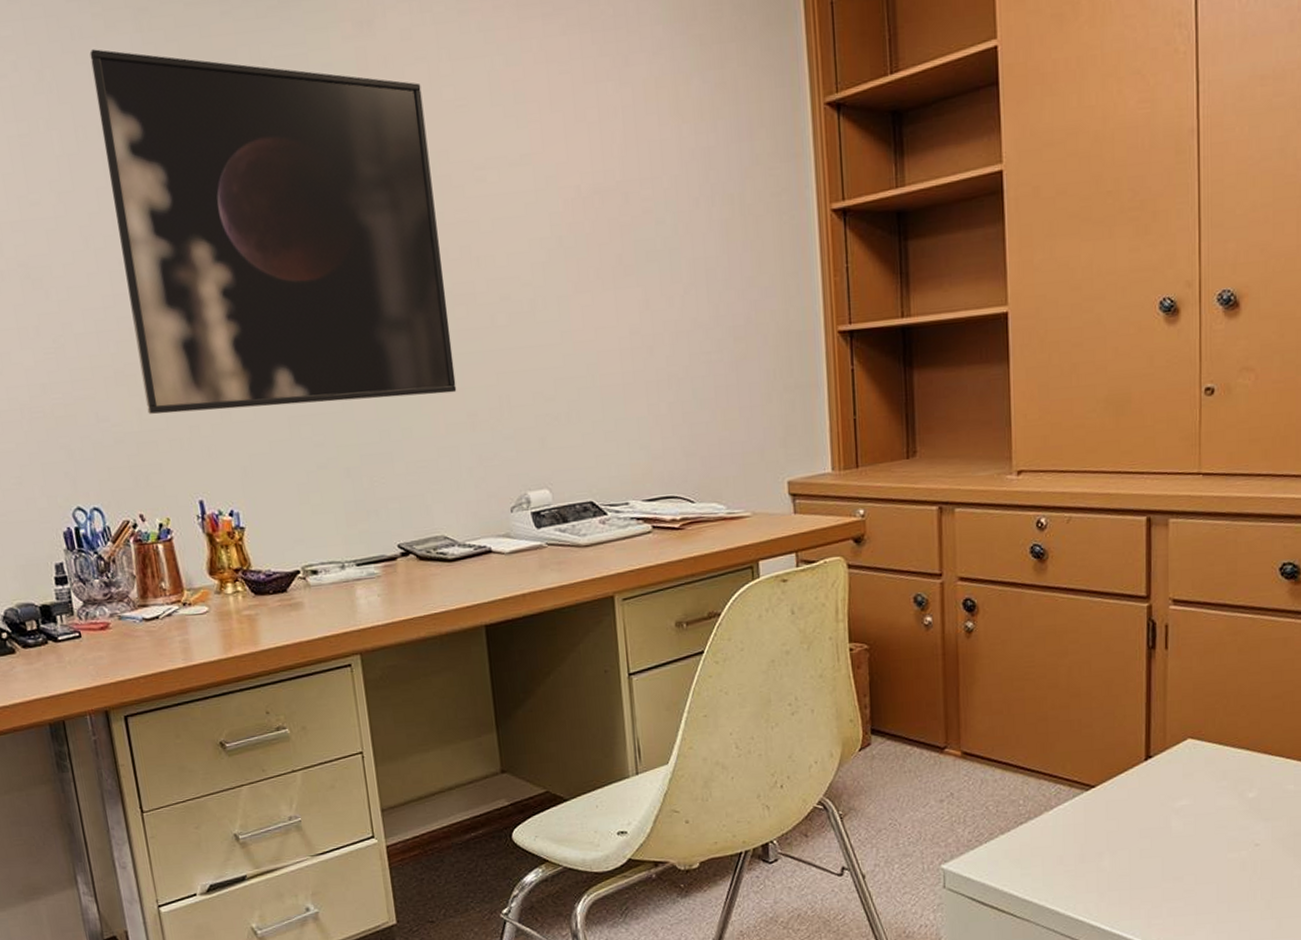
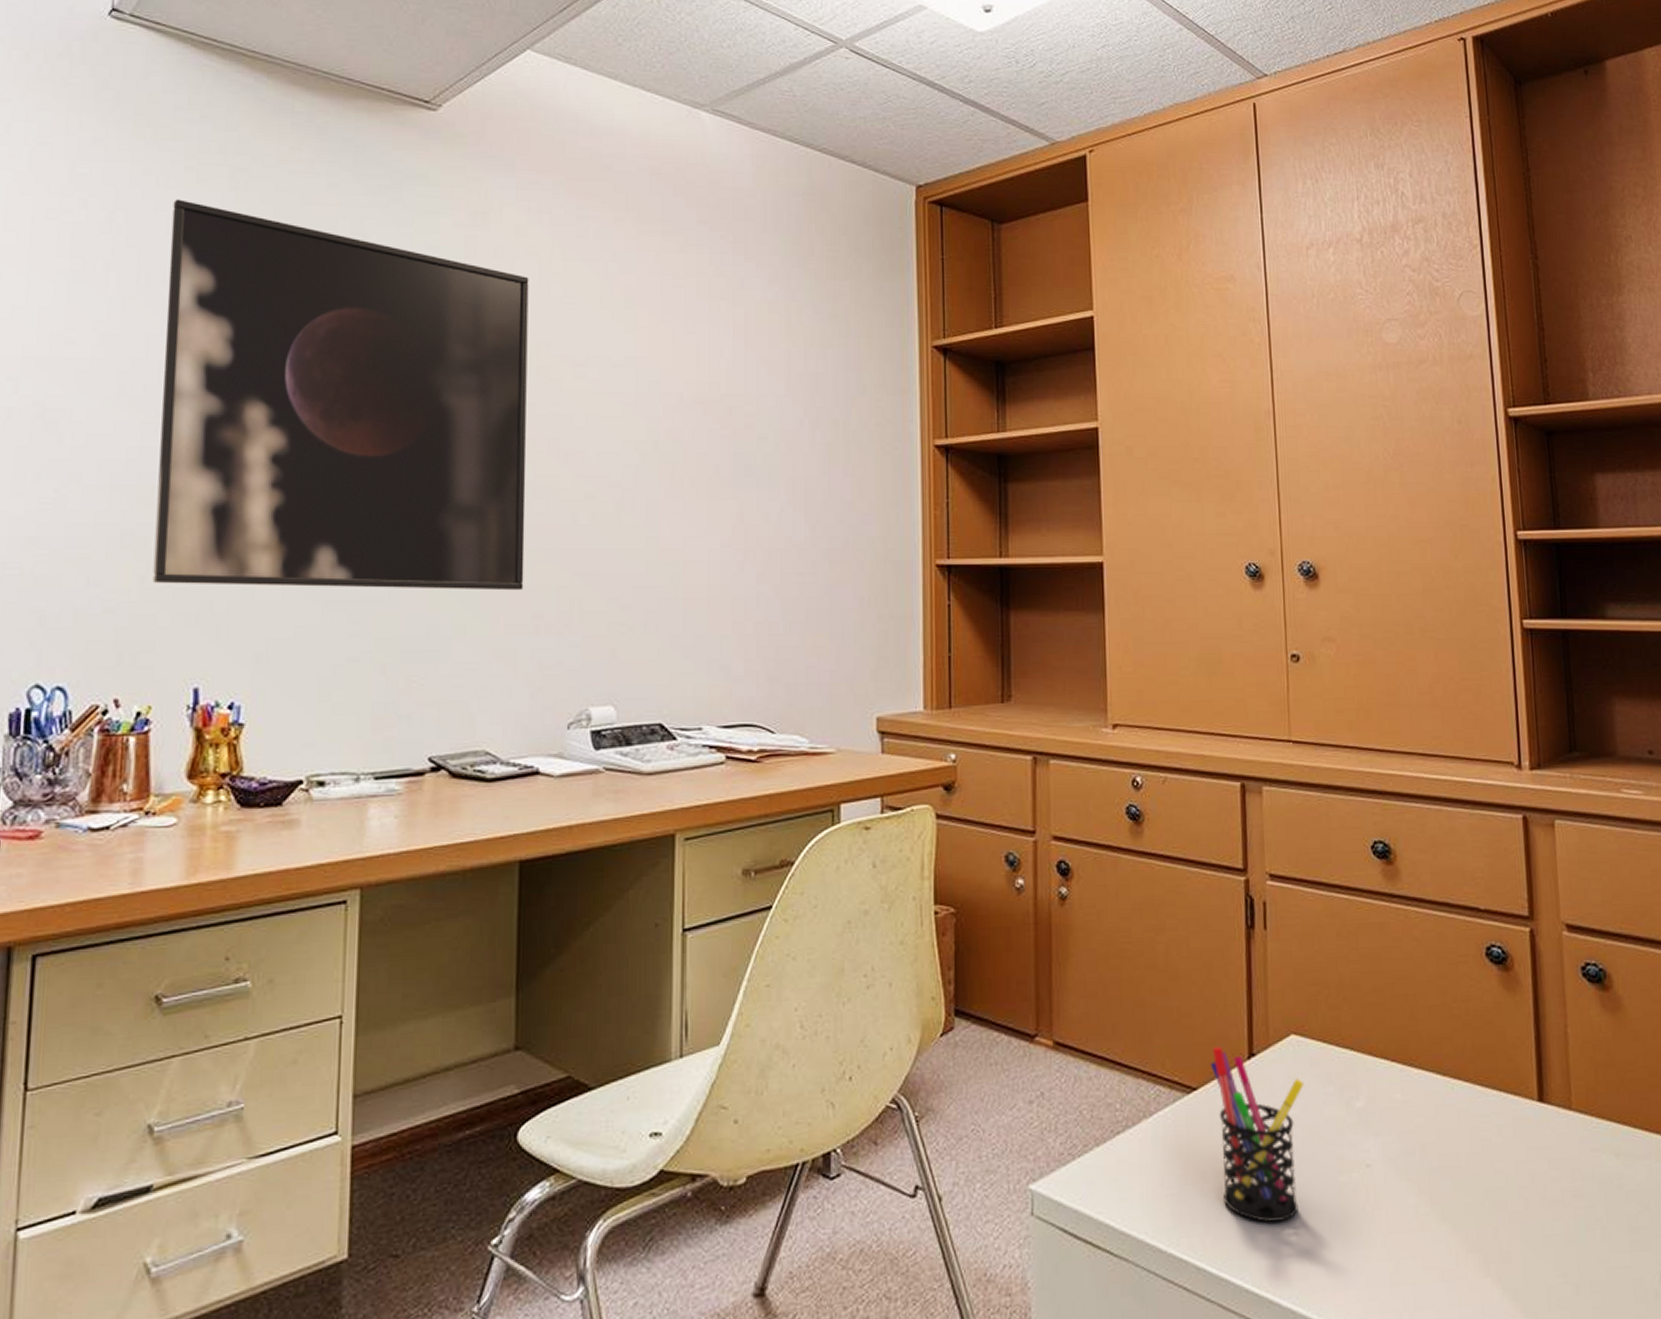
pen holder: none [1109,751,1199,891] -> present [1211,1047,1305,1222]

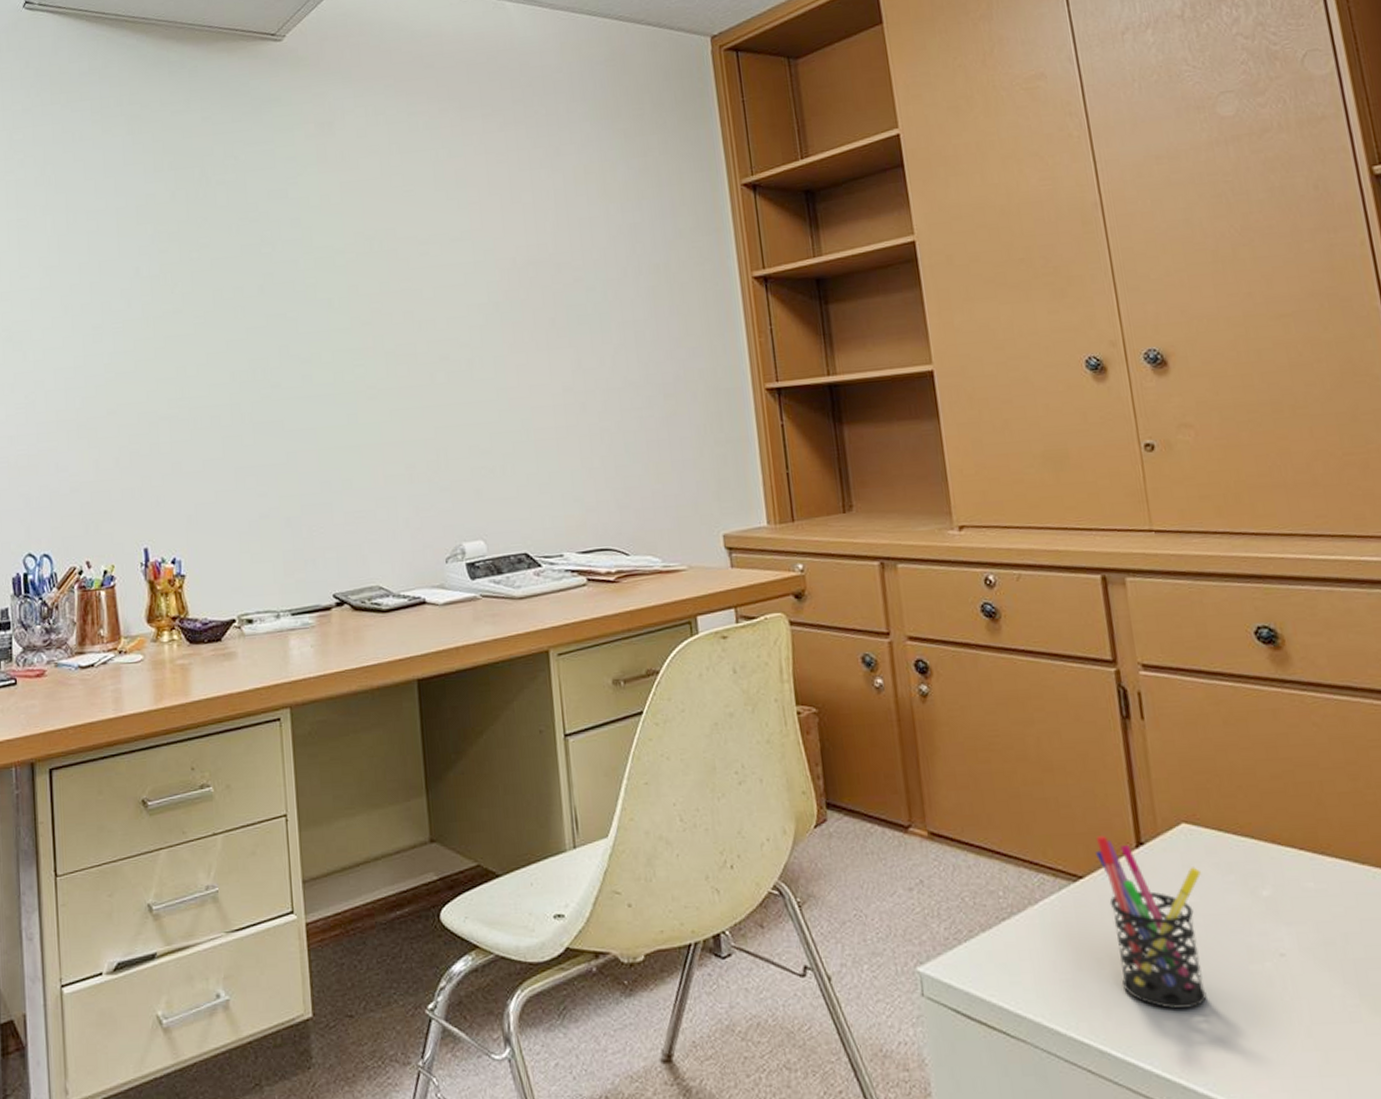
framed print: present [152,199,529,591] -> none [87,149,396,465]

